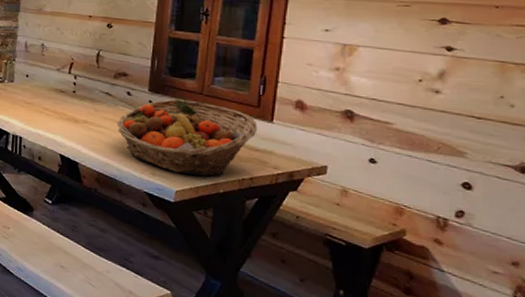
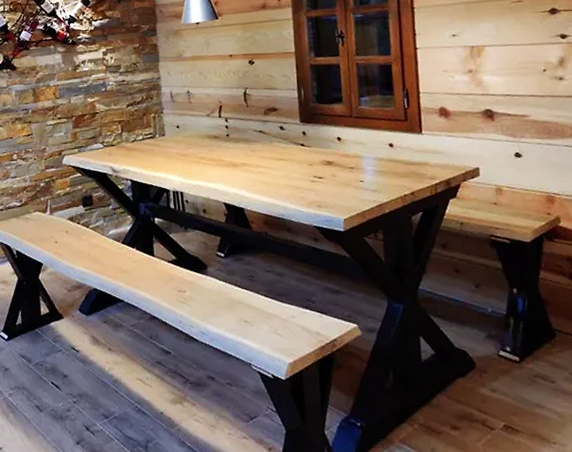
fruit basket: present [117,99,258,177] -> none [275,124,410,201]

